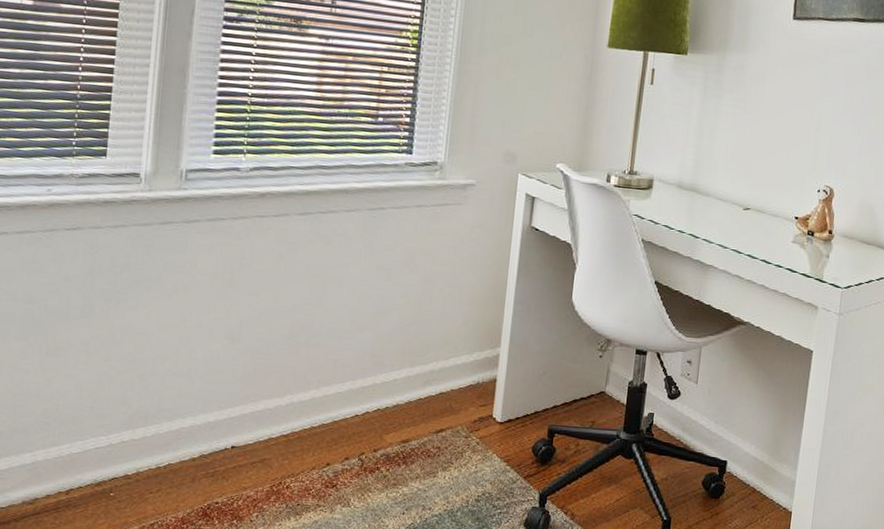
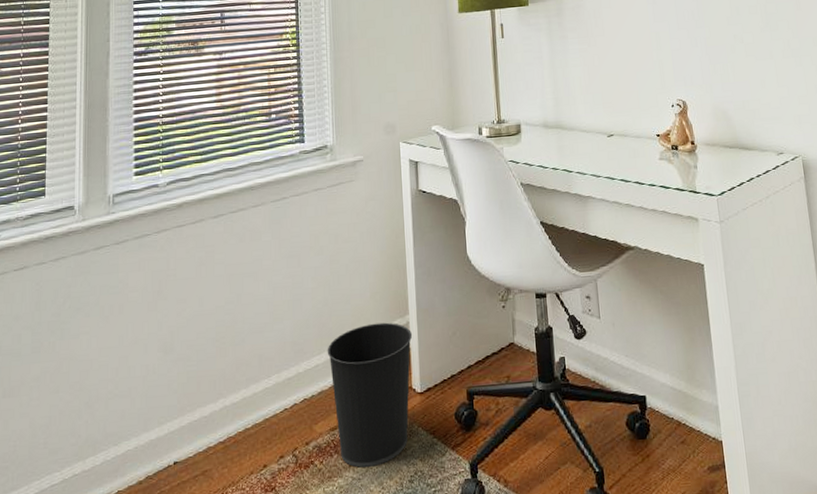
wastebasket: none [408,349,501,482] -> present [327,322,413,468]

